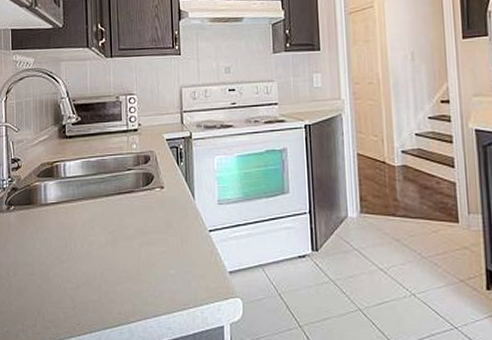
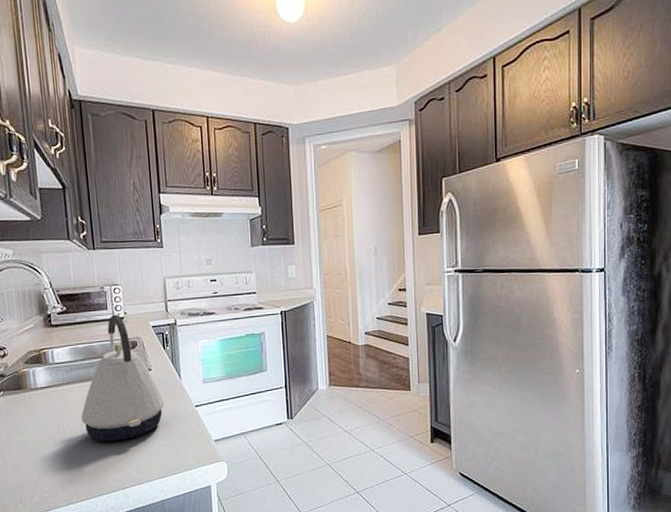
kettle: none [89,125,176,267] -> present [81,314,165,442]

